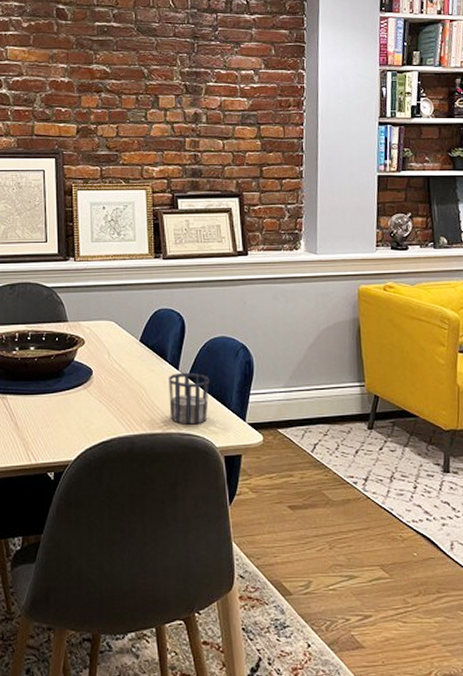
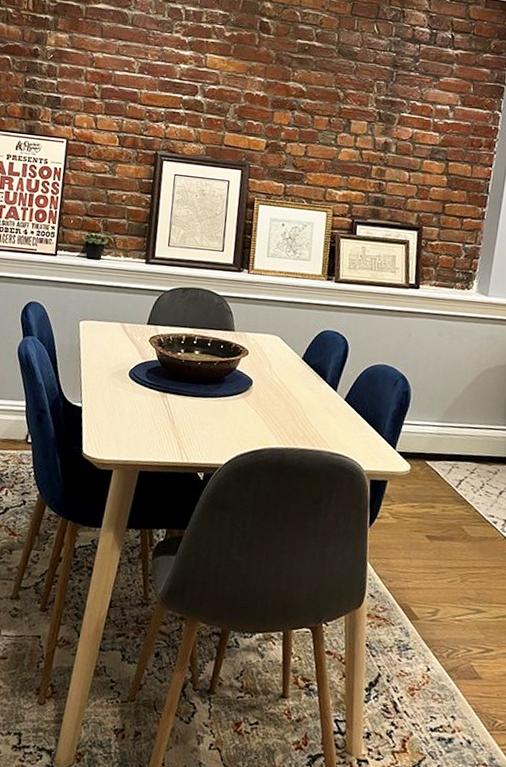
cup: present [169,372,210,425] -> none [322,394,366,446]

